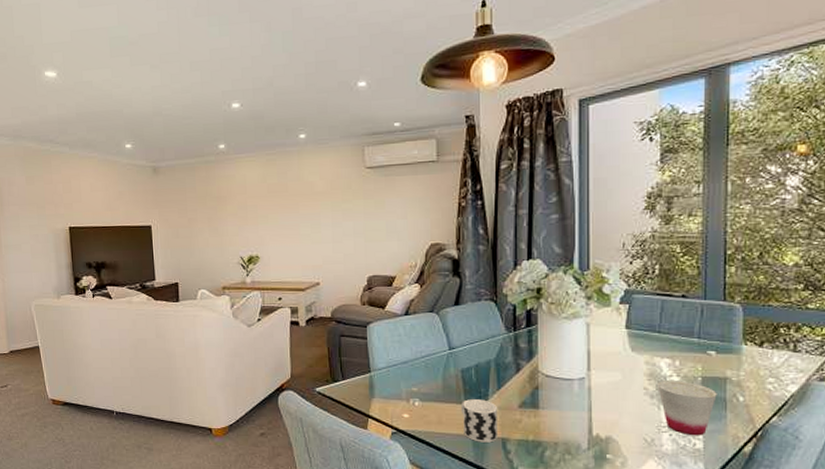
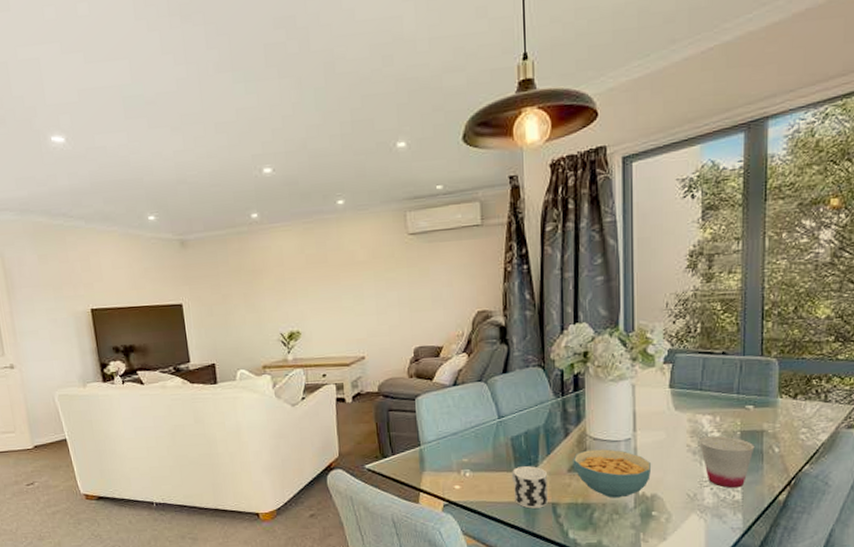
cereal bowl: none [524,387,607,438] -> present [573,449,652,498]

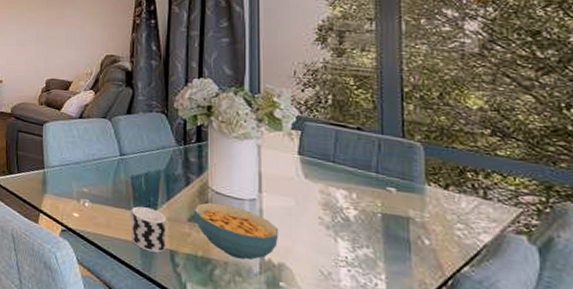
cup: present [699,436,755,489] -> none [333,212,400,276]

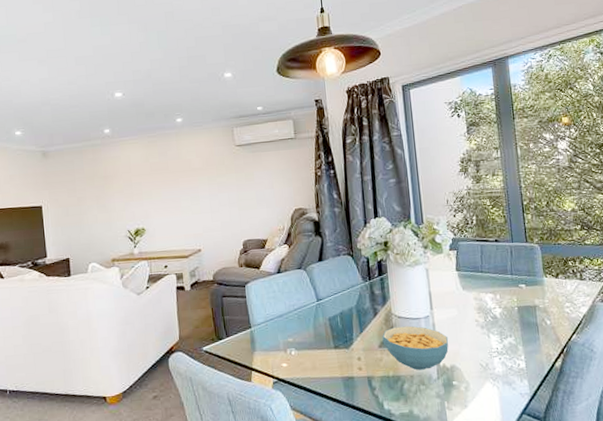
cup: present [129,206,166,253] -> none [330,343,364,383]

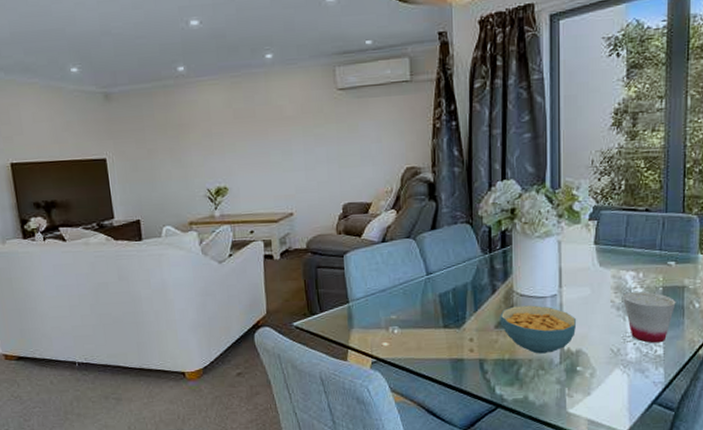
cup: none [485,311,531,358] -> present [623,291,676,344]

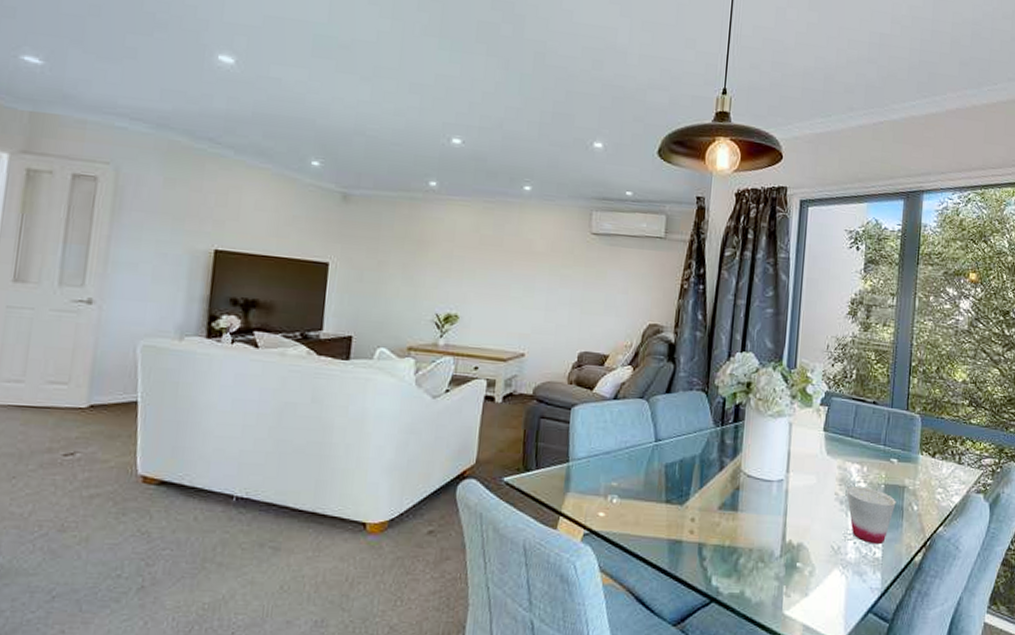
cereal bowl: present [500,305,577,354] -> none [724,487,801,544]

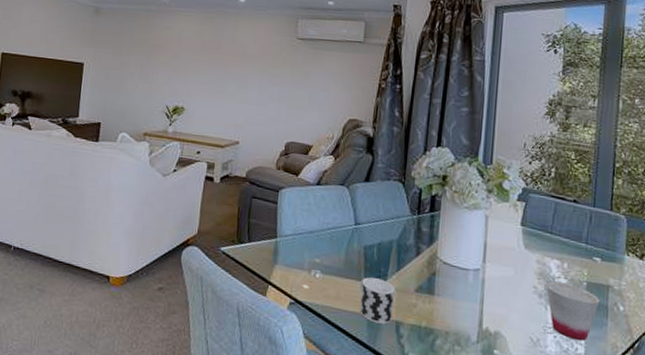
cup: none [660,498,697,548] -> present [359,277,395,325]

